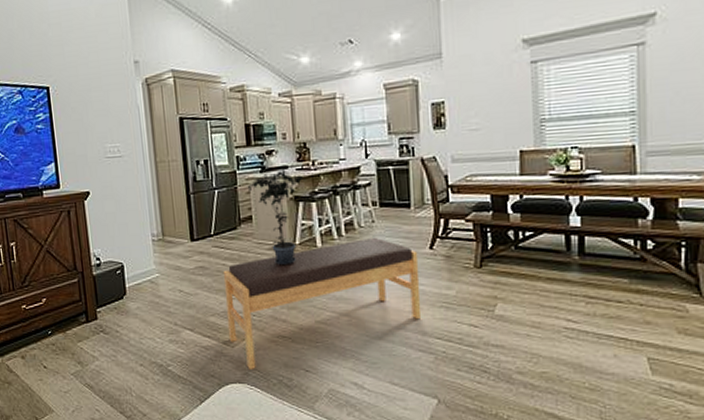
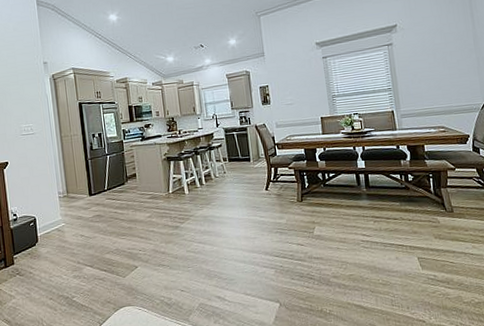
bench: present [223,238,422,369] -> none [115,184,264,294]
potted plant: present [248,166,307,266] -> none [132,135,176,210]

